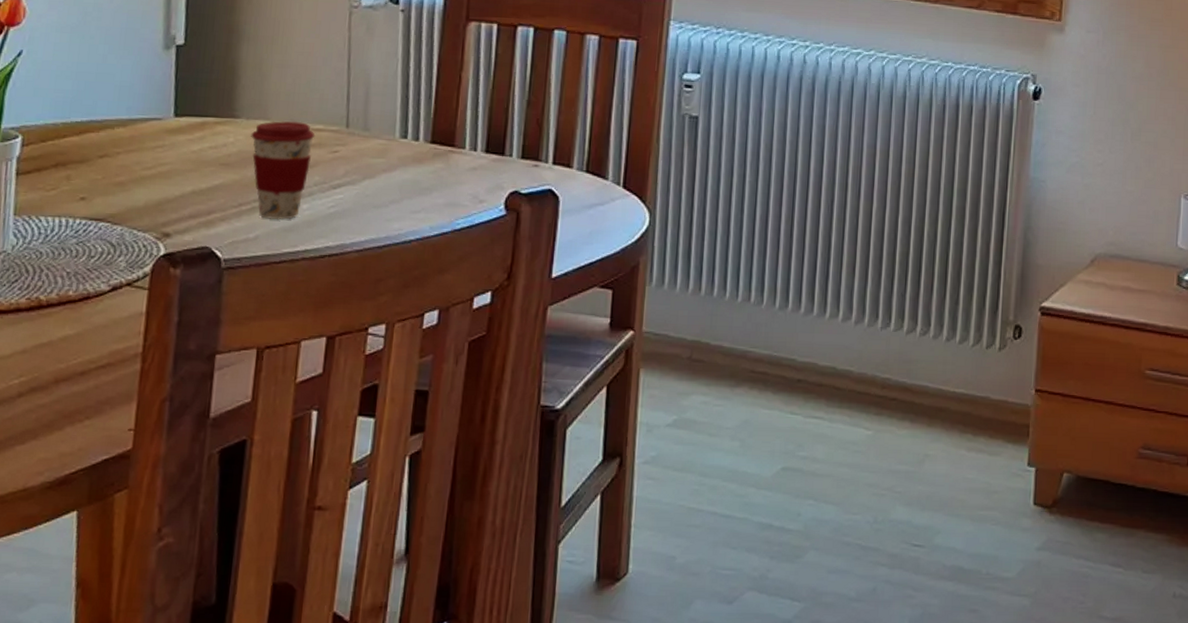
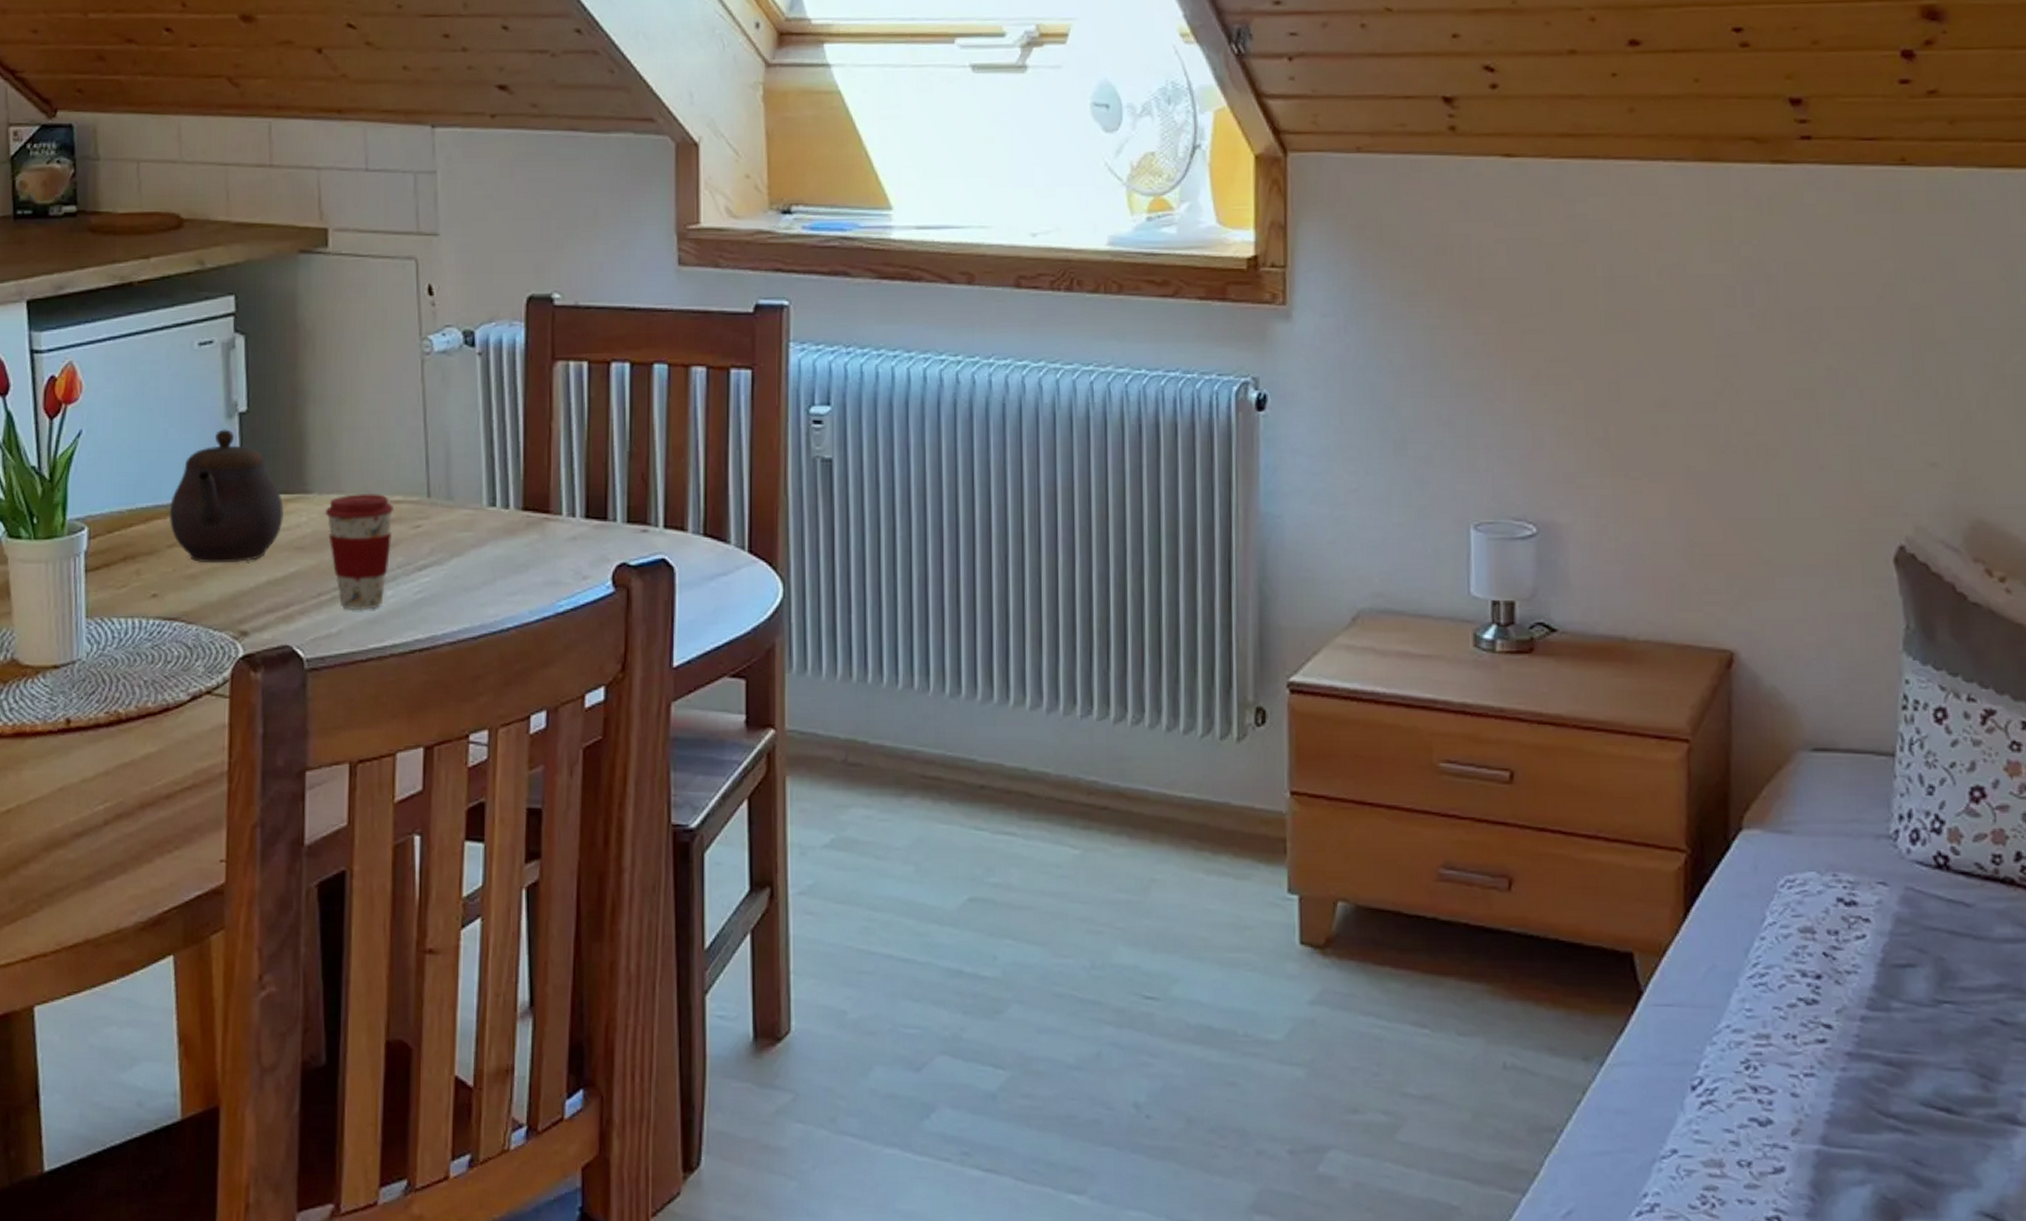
teapot: none [102,58,213,174] -> present [169,429,285,563]

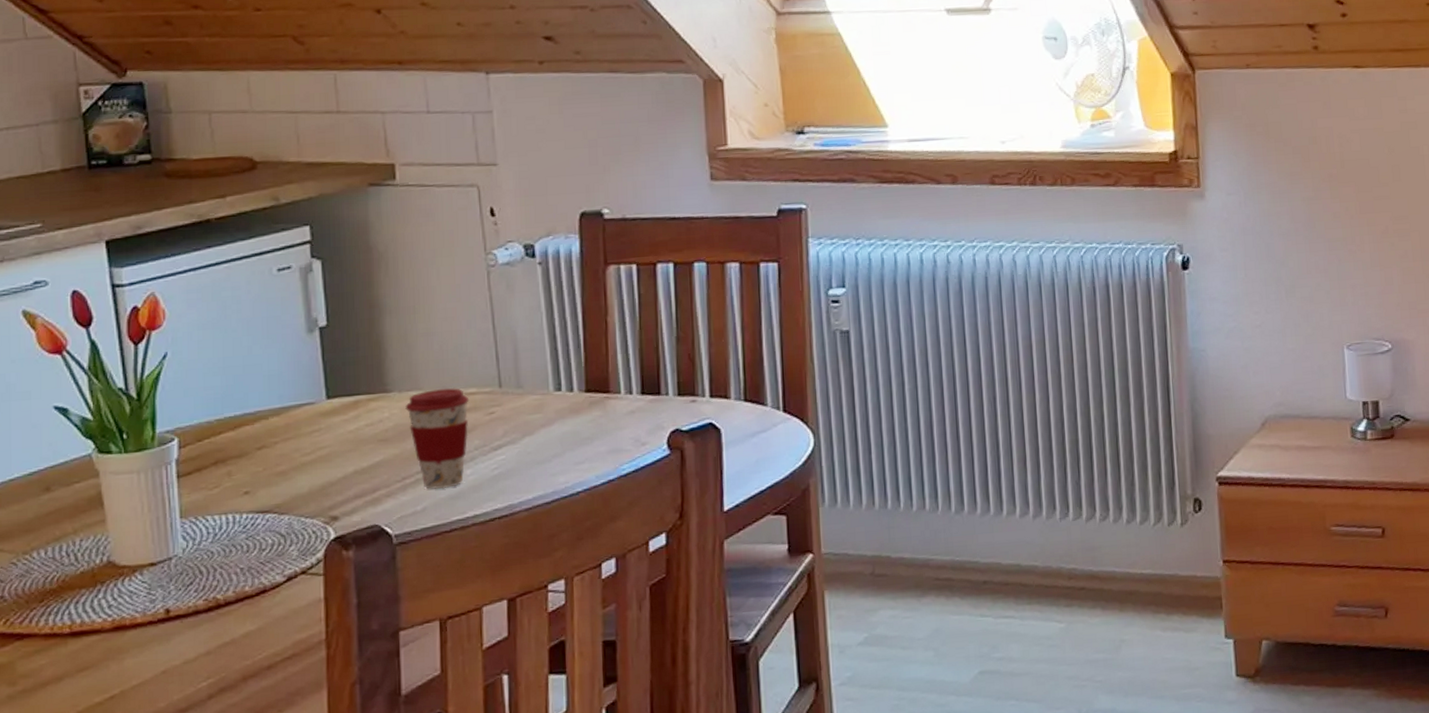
teapot: present [169,429,285,563] -> none [256,342,368,460]

